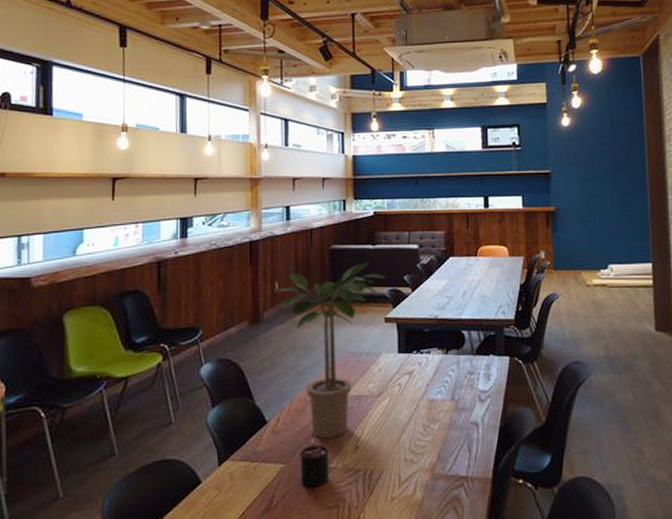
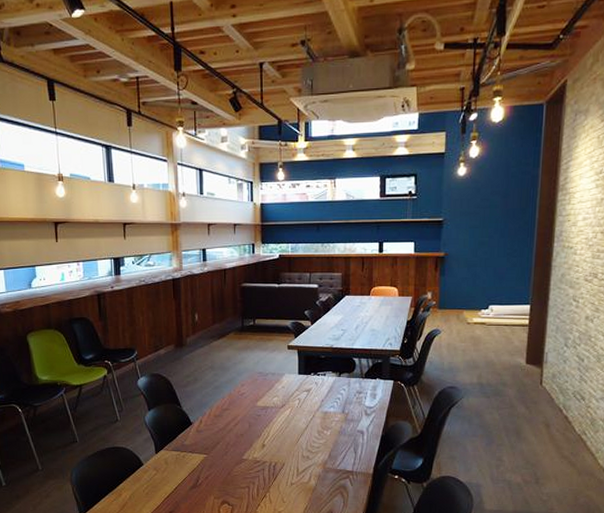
potted plant: present [274,262,386,438] -> none [195,299,289,437]
candle: present [298,434,330,488] -> none [217,434,242,473]

